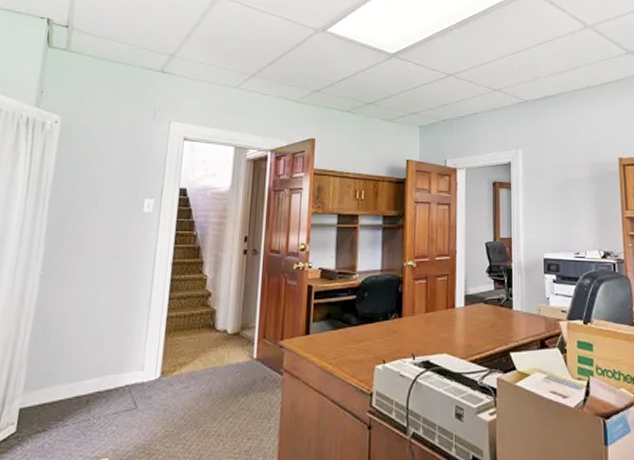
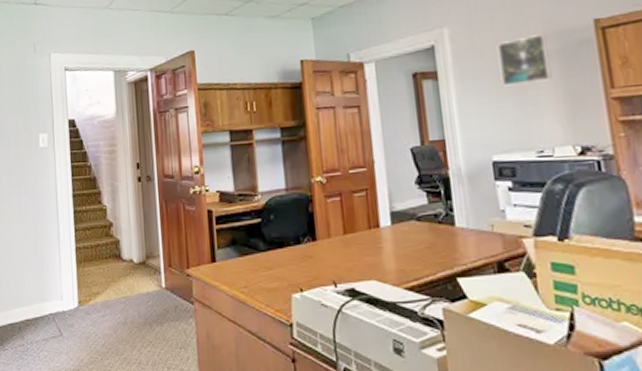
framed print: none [554,164,589,201] -> present [496,34,552,87]

